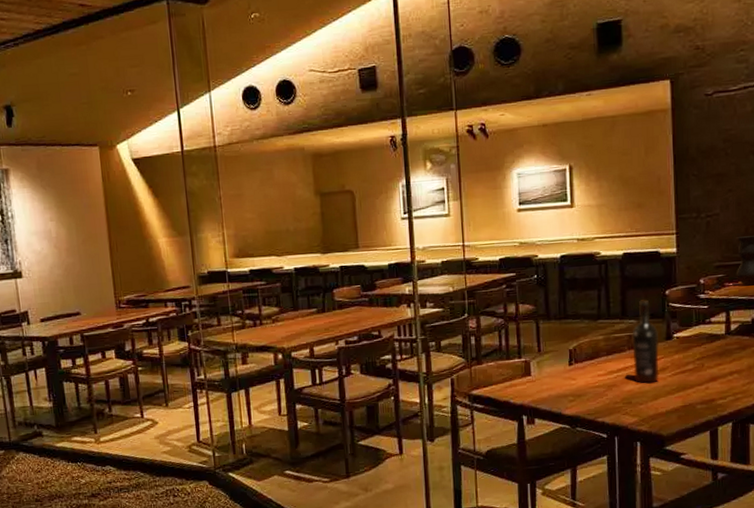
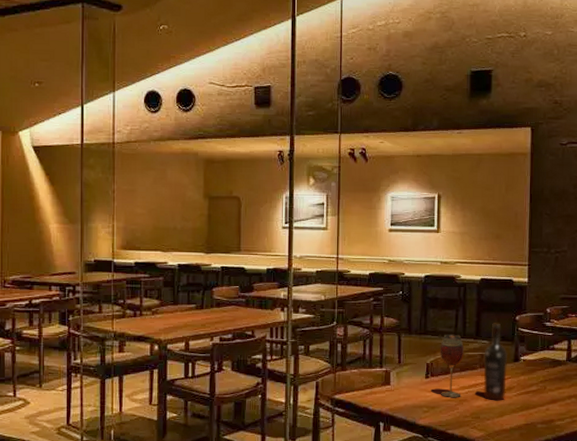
wineglass: none [582,316,610,384] -> present [440,334,465,398]

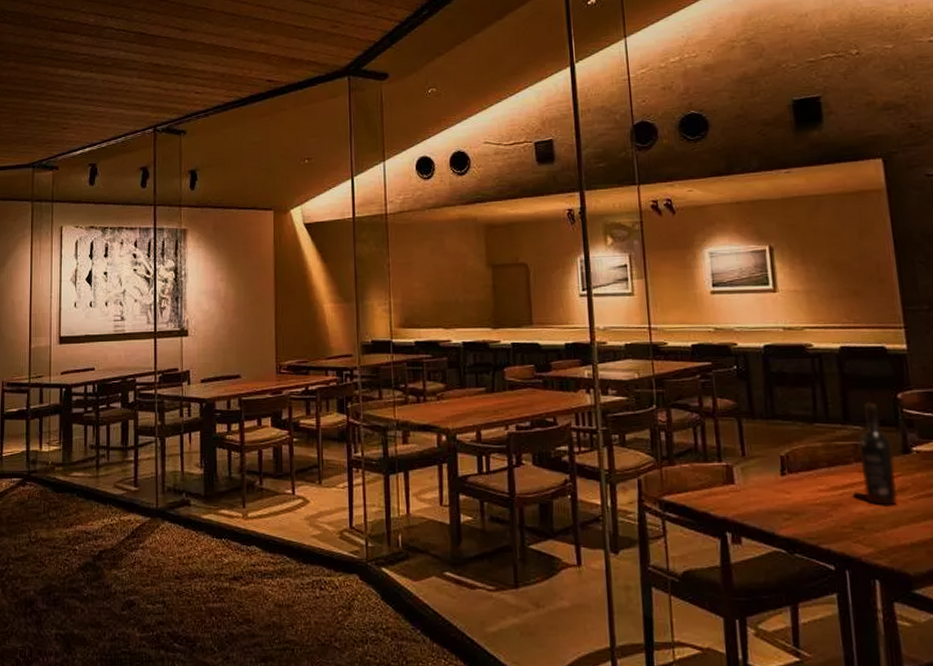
wineglass: present [440,334,465,398] -> none [795,418,834,502]

